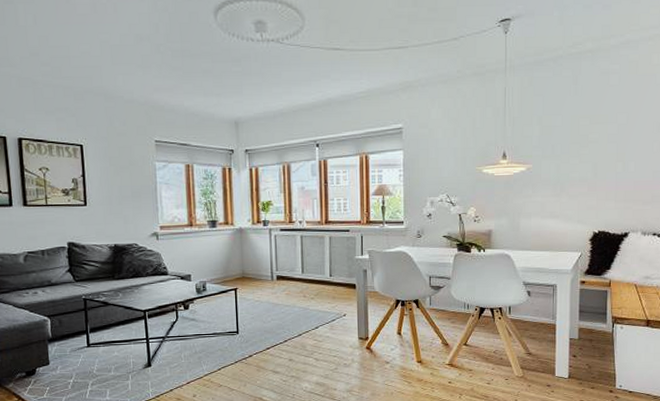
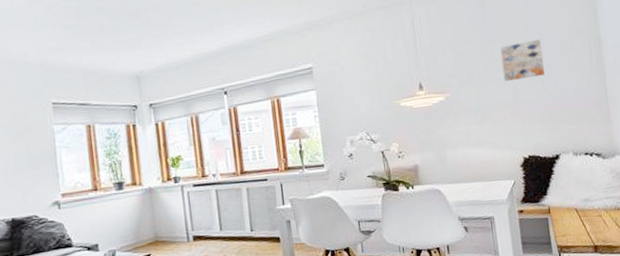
wall art: none [586,119,628,158] -> present [500,39,545,82]

